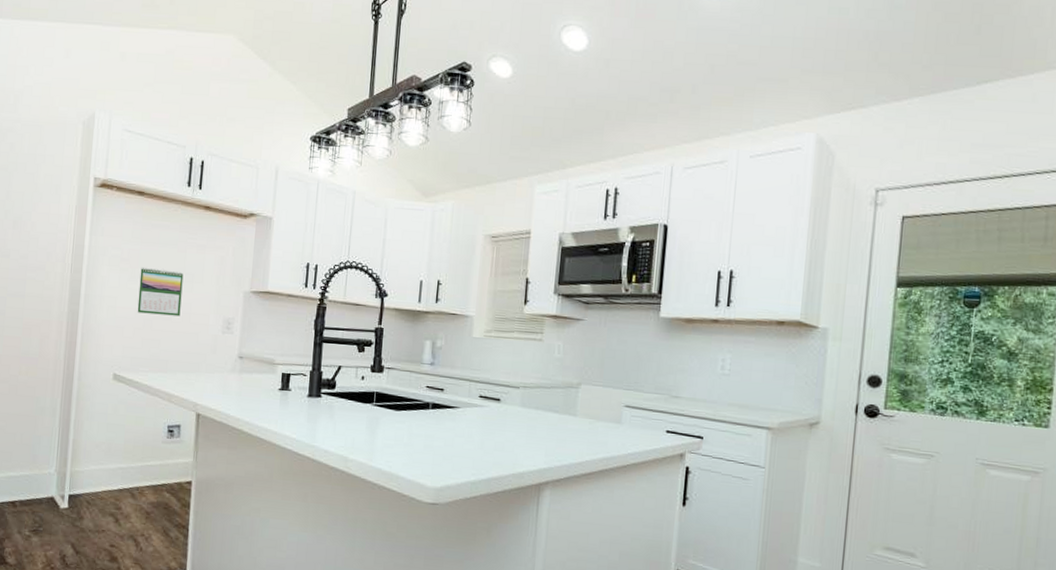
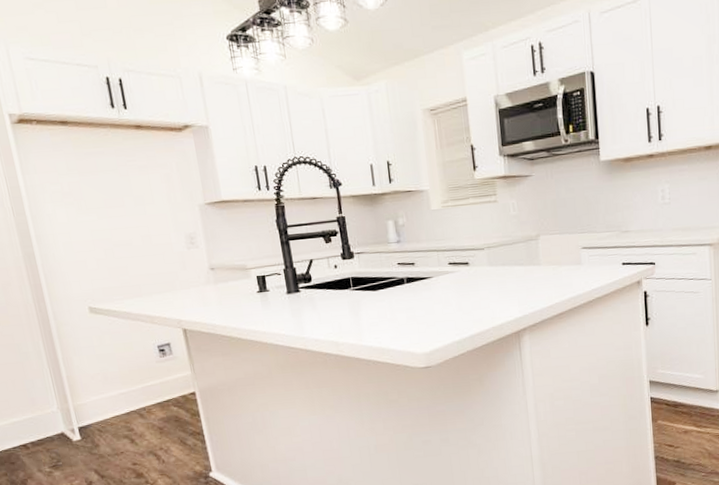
calendar: present [137,267,184,317] -> none [86,196,141,244]

